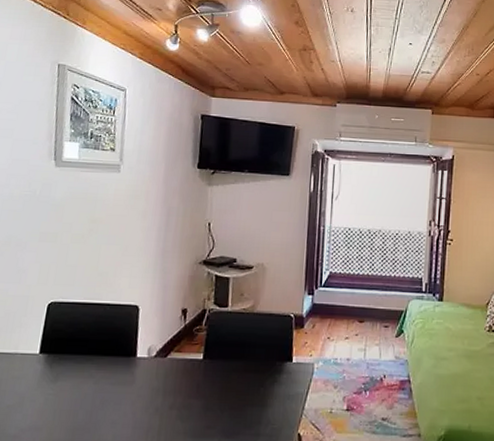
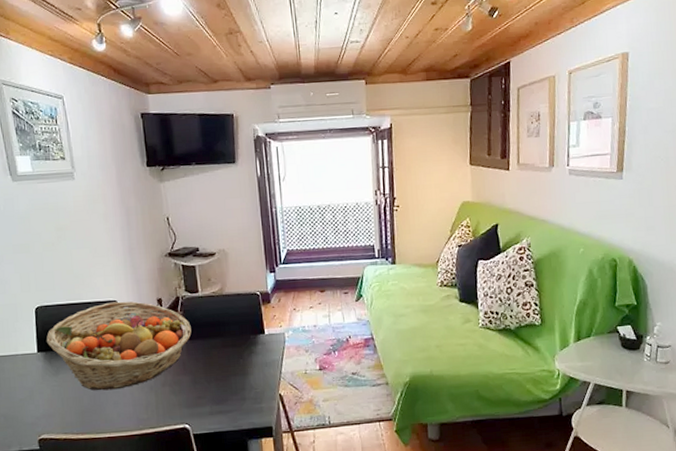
fruit basket: none [52,306,213,407] -> present [46,301,192,391]

